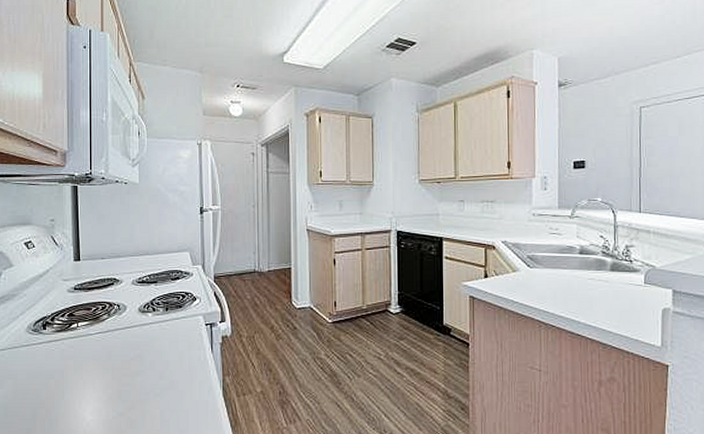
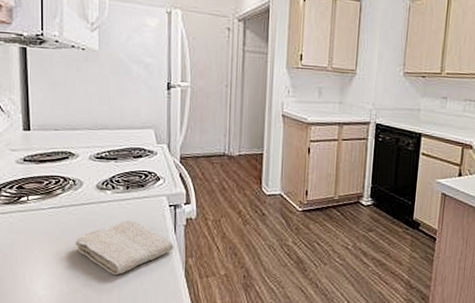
washcloth: none [120,341,211,397] -> present [75,220,174,276]

